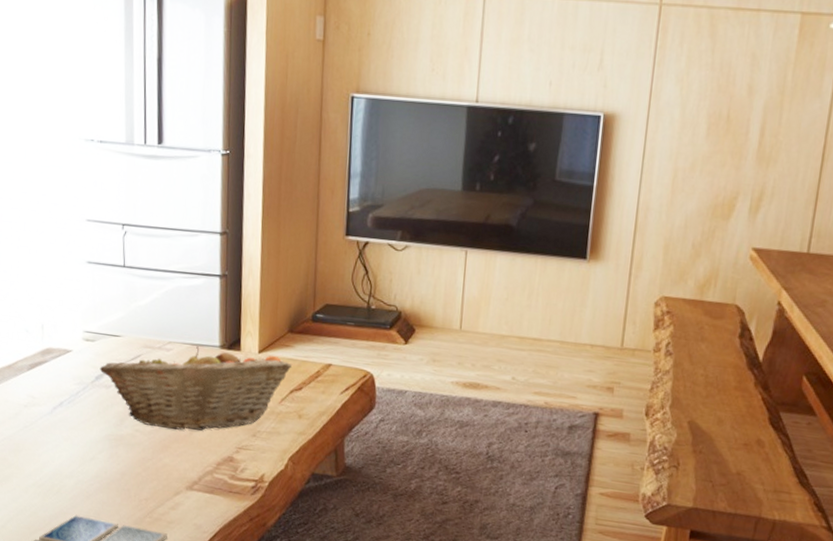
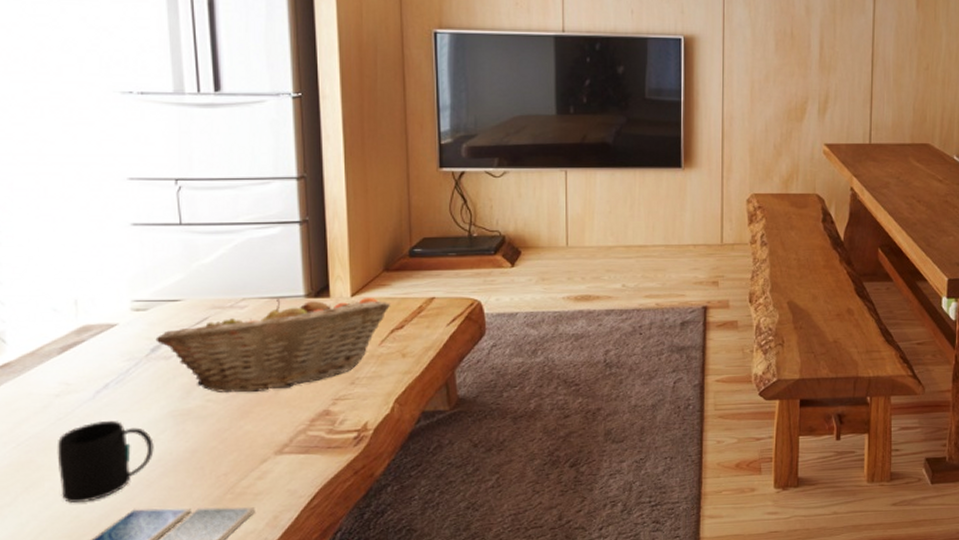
mug: none [23,433,94,502] -> present [57,420,154,503]

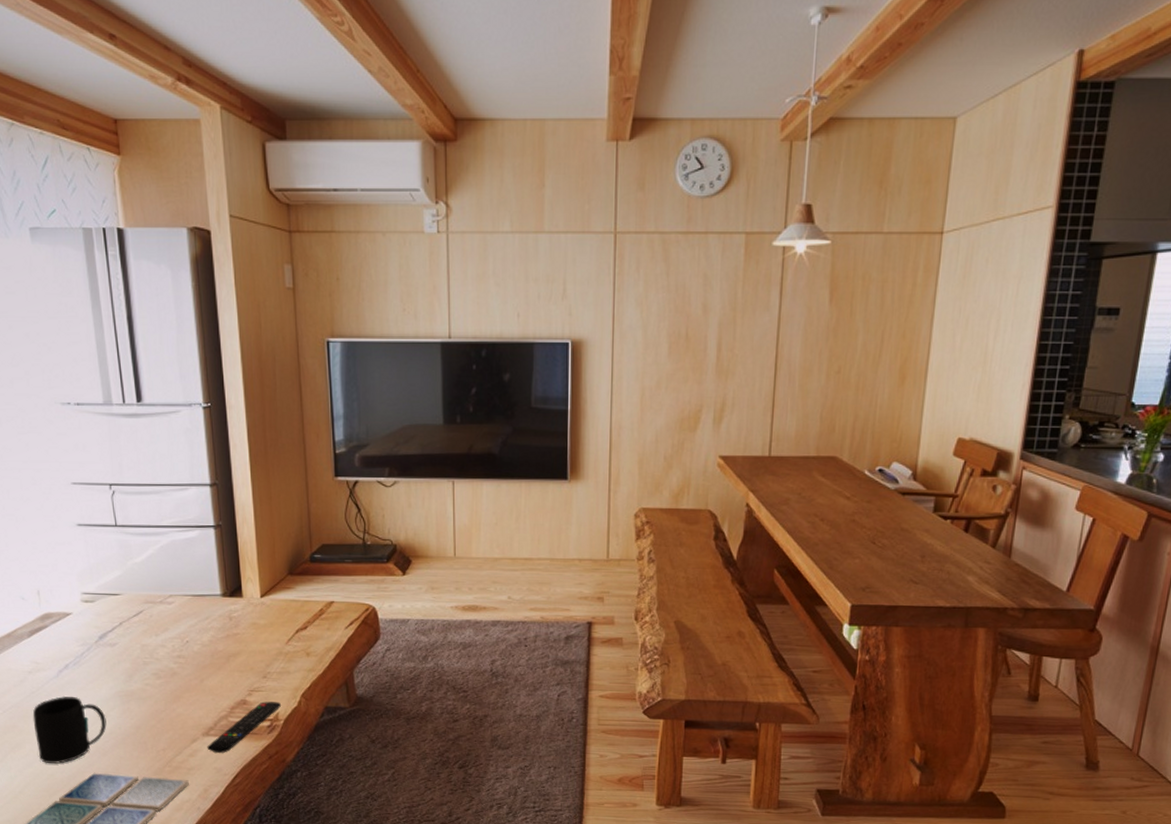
fruit basket: present [155,298,390,392] -> none [102,597,295,679]
remote control: none [280,410,370,473] -> present [207,701,281,753]

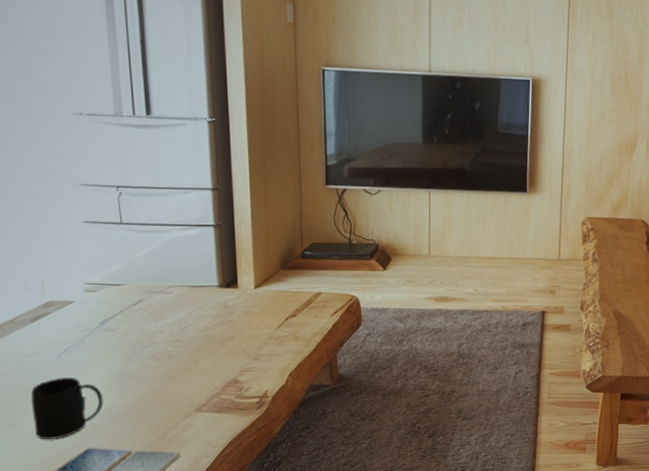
remote control: present [207,701,281,753] -> none [199,380,270,427]

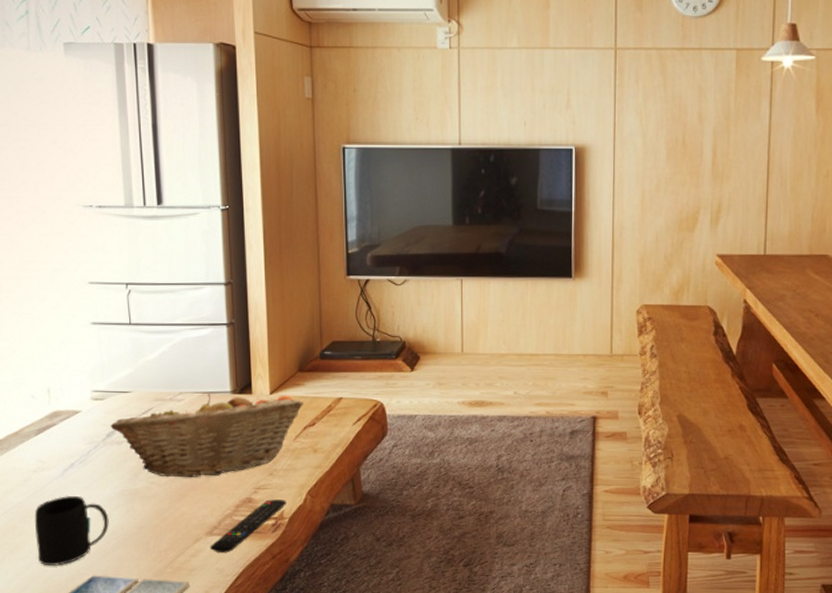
fruit basket: none [103,287,285,361] -> present [110,394,303,477]
remote control: none [199,380,270,427] -> present [210,499,286,553]

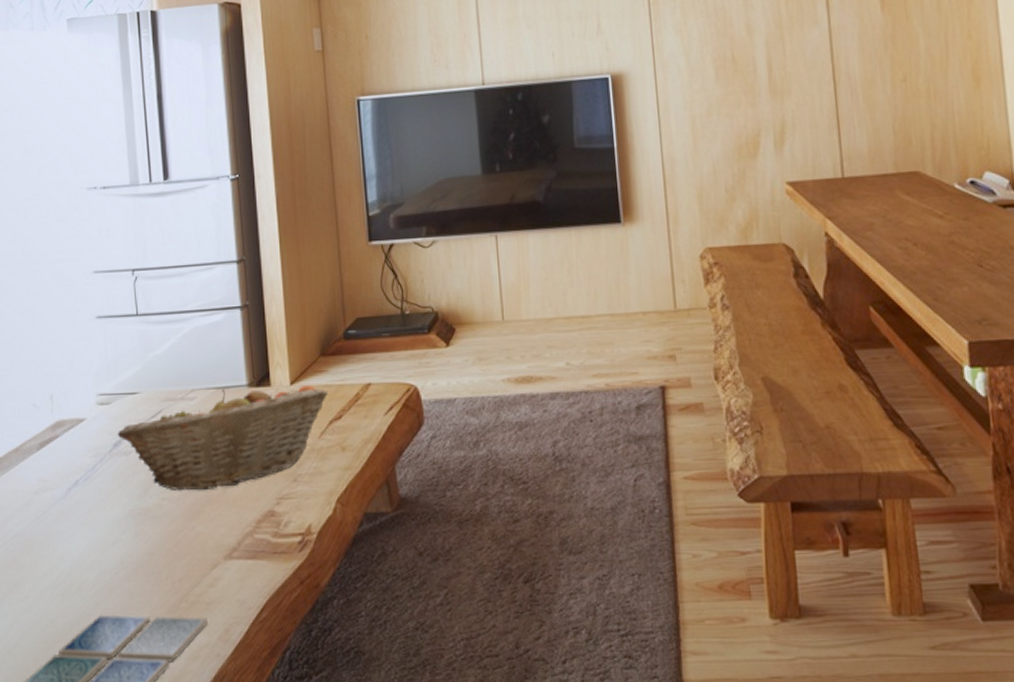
mug: present [34,495,109,566] -> none [36,519,117,606]
remote control: present [210,499,286,553] -> none [229,511,313,580]

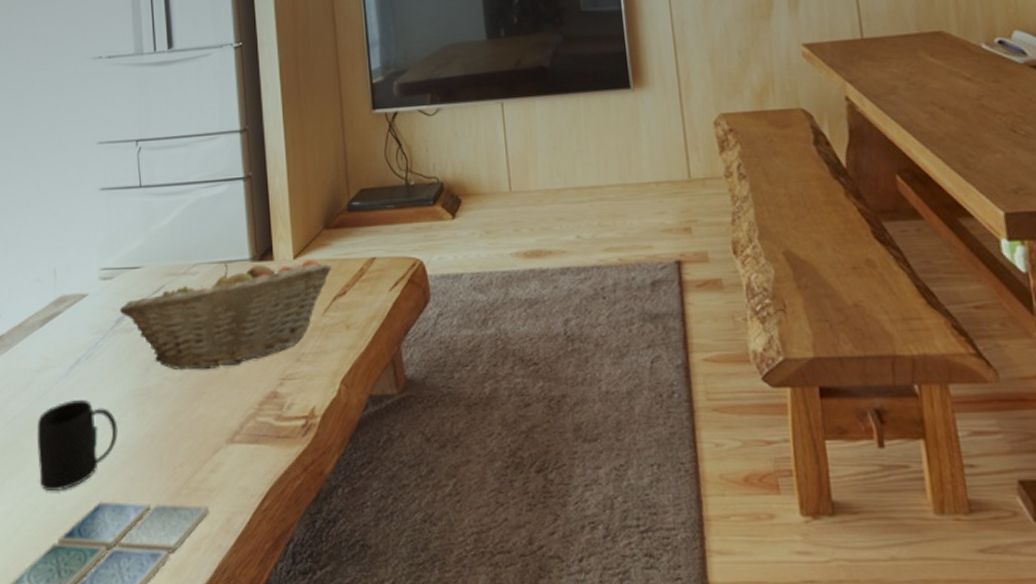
mug: none [36,519,117,606] -> present [37,399,118,491]

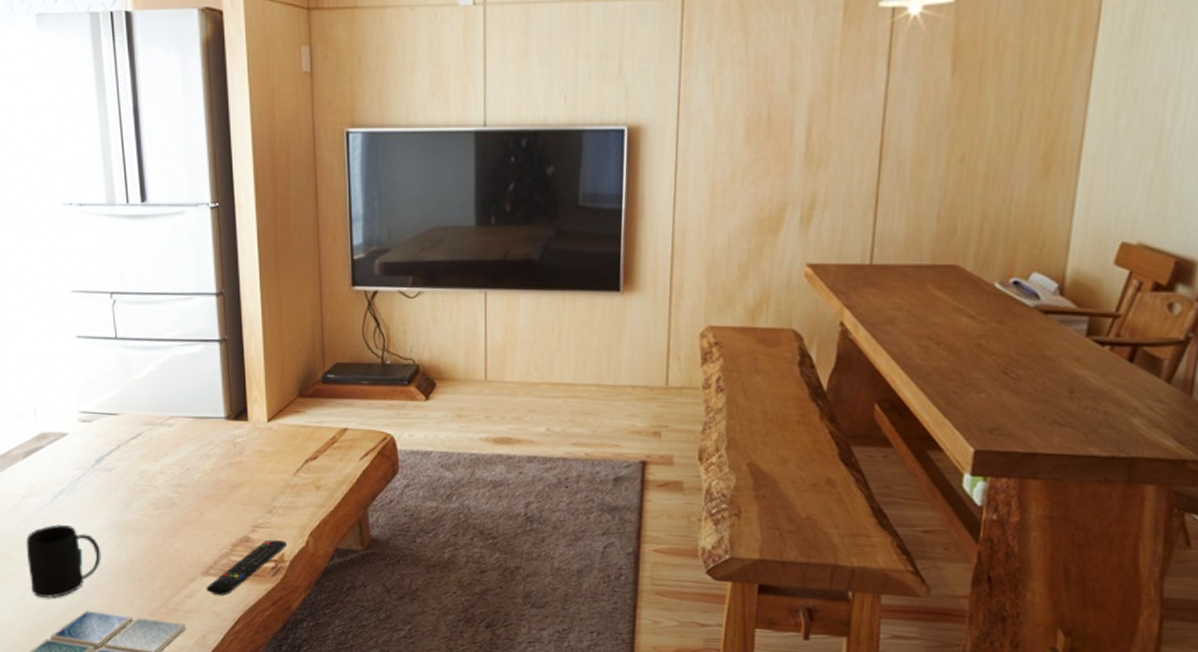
fruit basket: present [119,260,331,369] -> none [99,419,304,511]
remote control: none [231,392,317,466] -> present [206,539,287,596]

